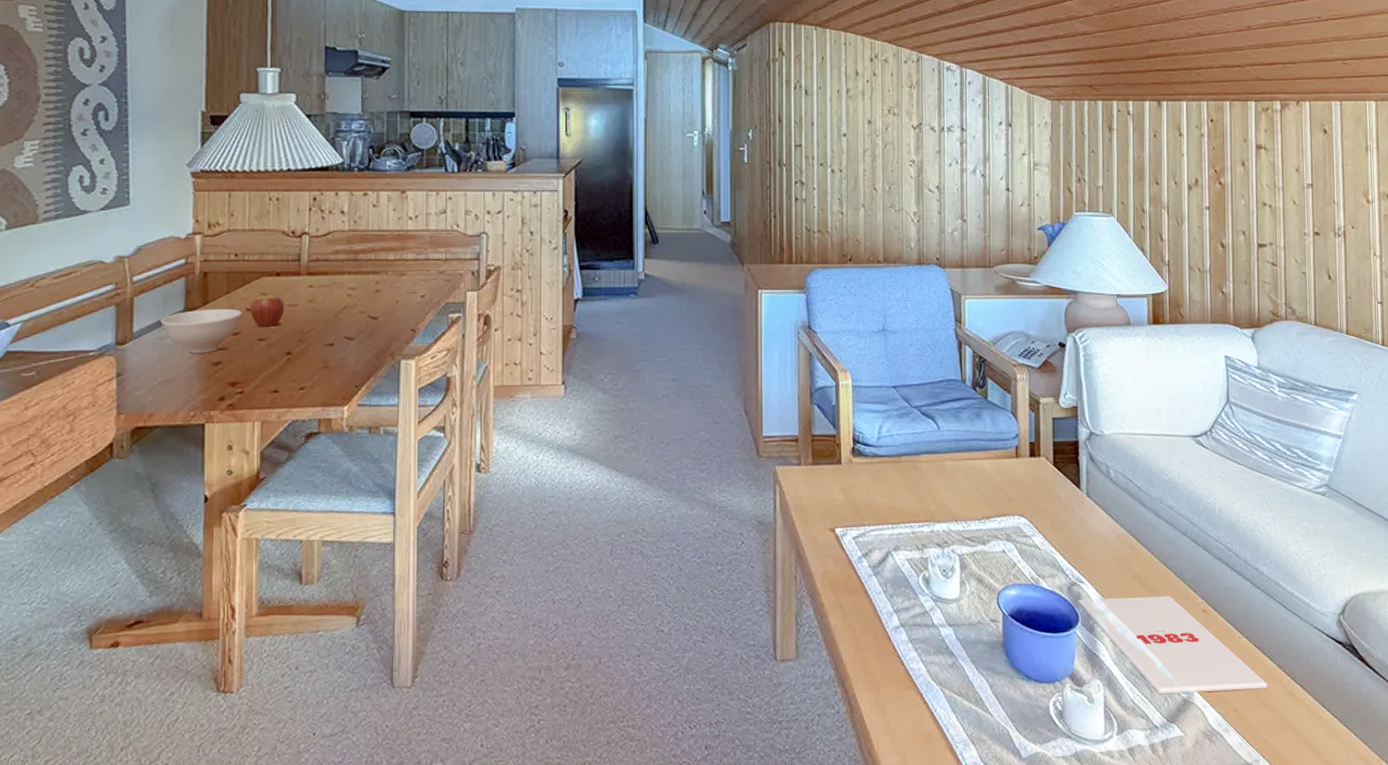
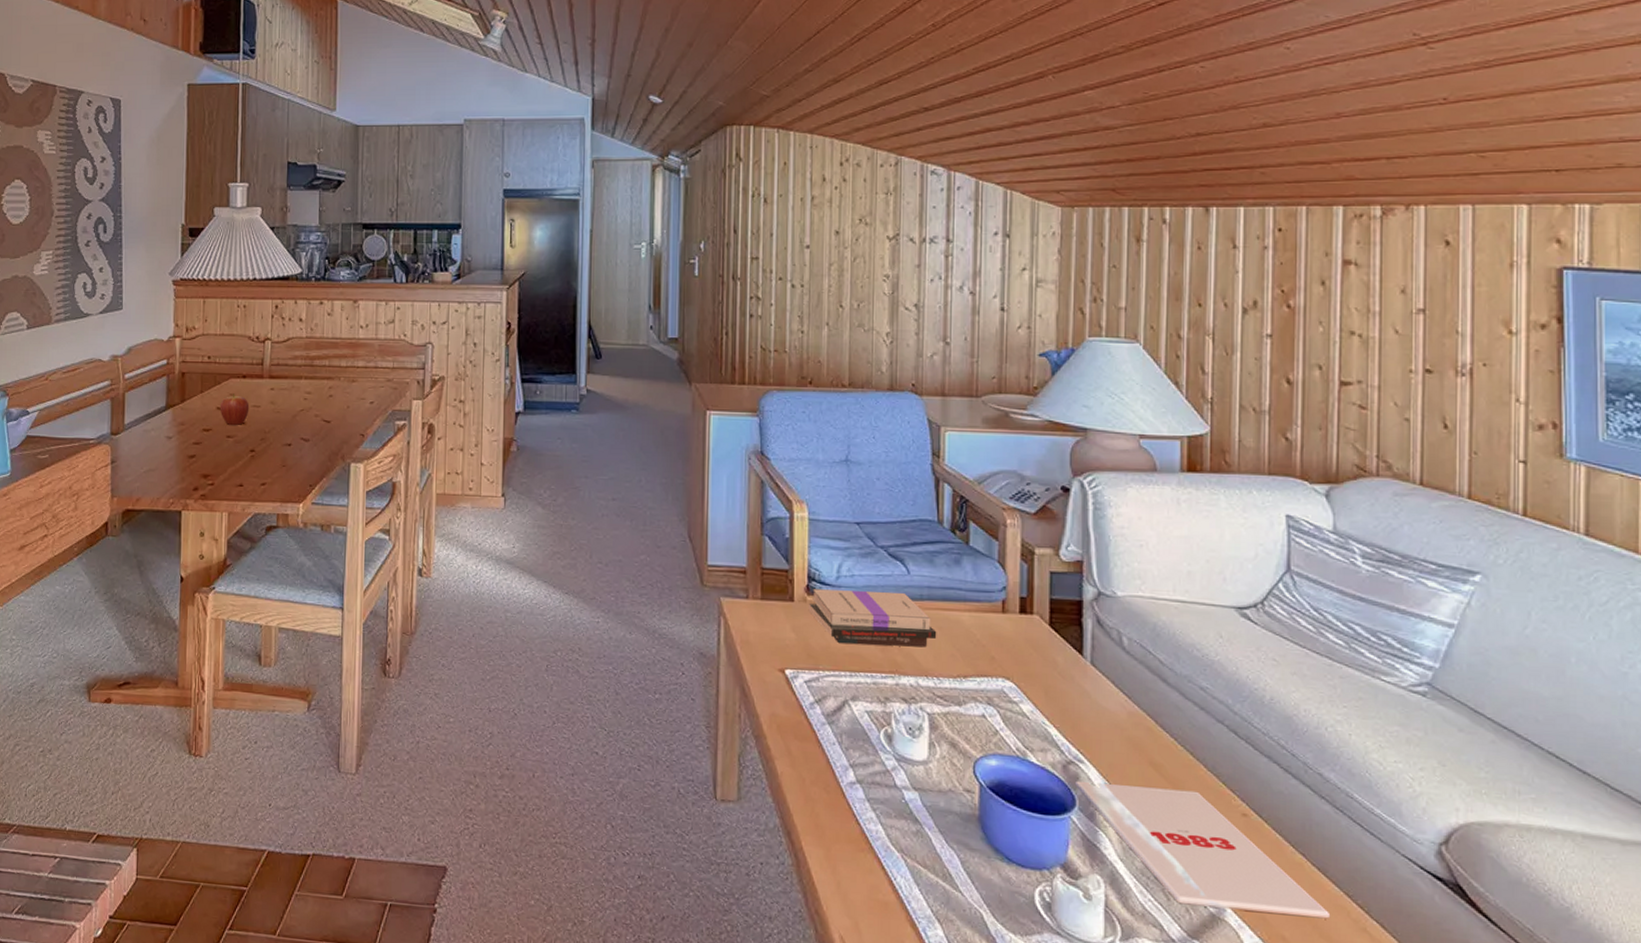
bowl: present [160,308,242,354] -> none [146,406,214,447]
books: none [854,447,964,499] -> present [808,589,937,648]

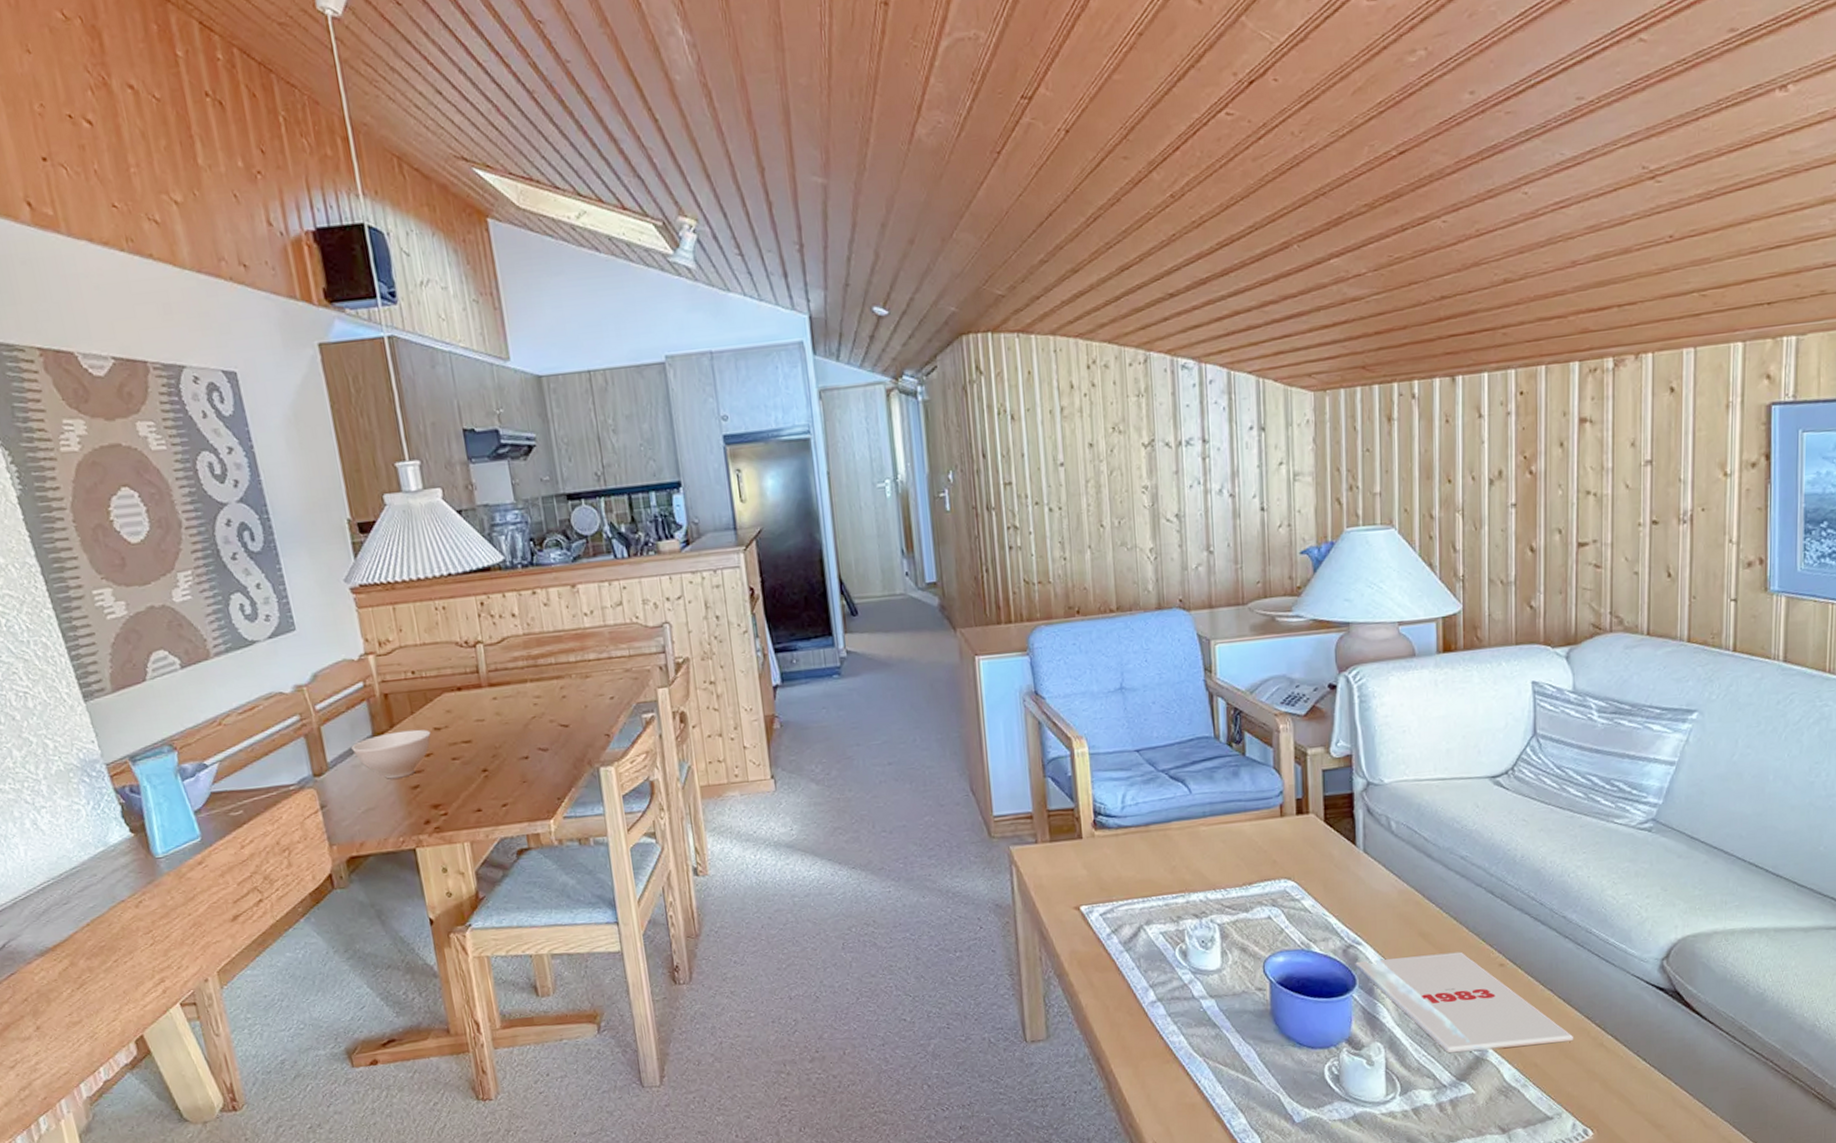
bowl: none [146,406,214,447] -> present [351,729,431,780]
fruit: present [219,394,250,426] -> none [436,710,473,747]
books: present [808,589,937,648] -> none [1096,812,1222,873]

